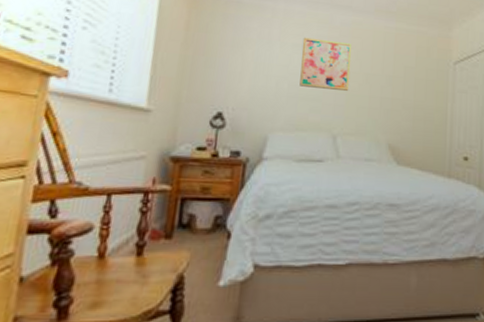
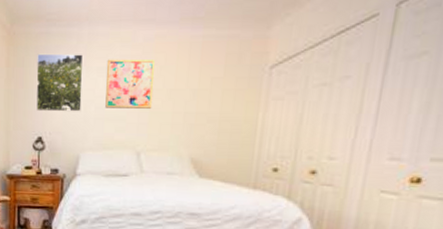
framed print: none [218,21,278,88] -> present [36,53,84,112]

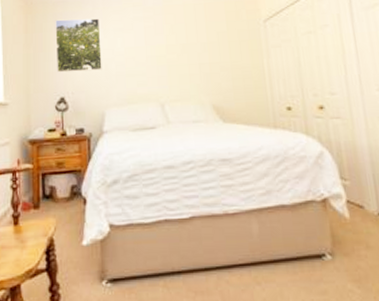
wall art: present [105,59,156,109] -> none [122,20,169,65]

